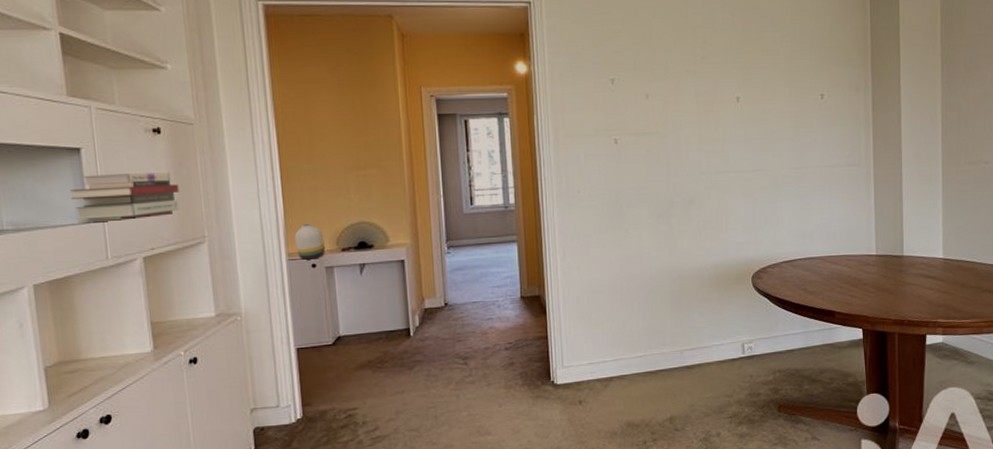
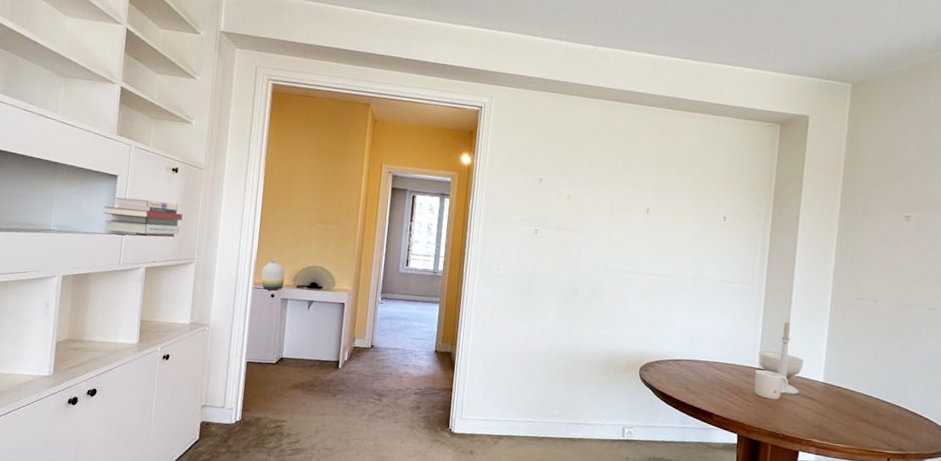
bowl: none [873,234,922,261] -> present [758,350,804,379]
mug: none [873,256,908,286] -> present [753,370,789,400]
candlestick: none [895,200,920,277] -> present [777,321,799,395]

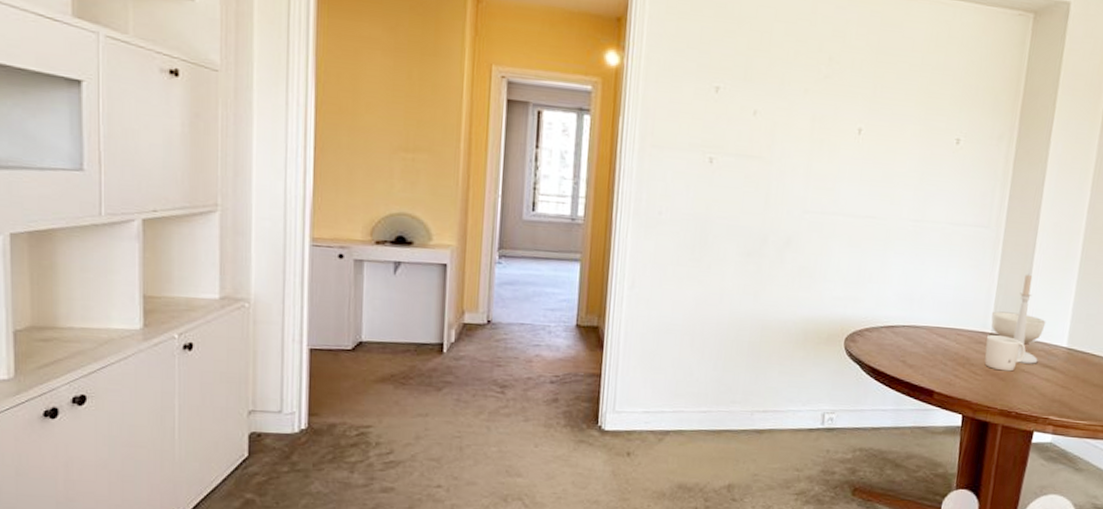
books: present [103,197,183,238] -> none [65,113,193,175]
vase: present [261,260,285,291] -> none [322,205,357,249]

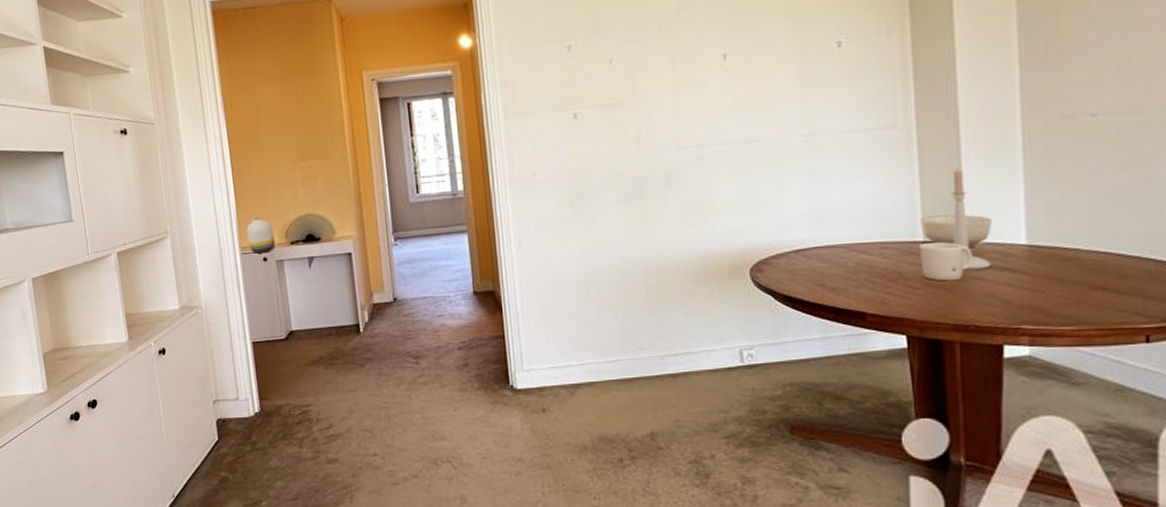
vase: none [322,205,357,249] -> present [247,216,275,254]

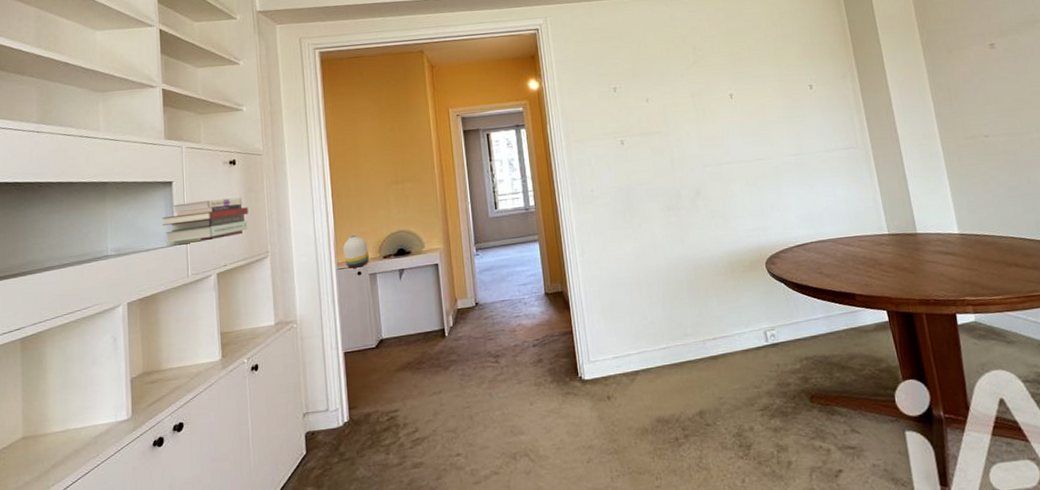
books: none [57,171,145,222] -> present [162,197,249,246]
bowl: present [919,214,992,248] -> none [883,212,934,238]
mug: present [920,242,973,282] -> none [886,234,925,265]
candlestick: present [951,170,991,270] -> none [901,178,938,255]

